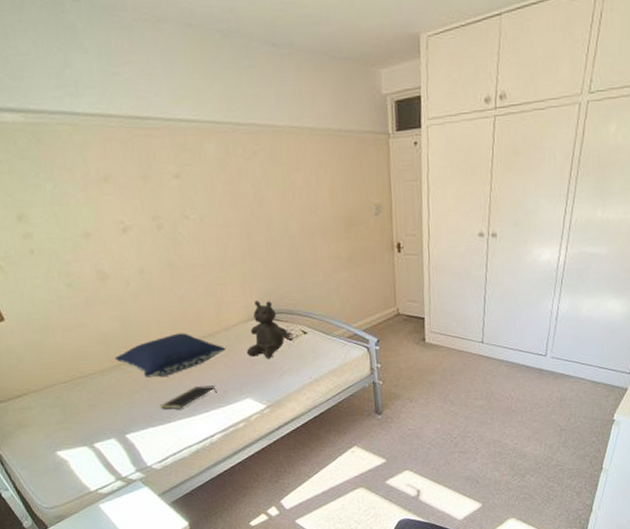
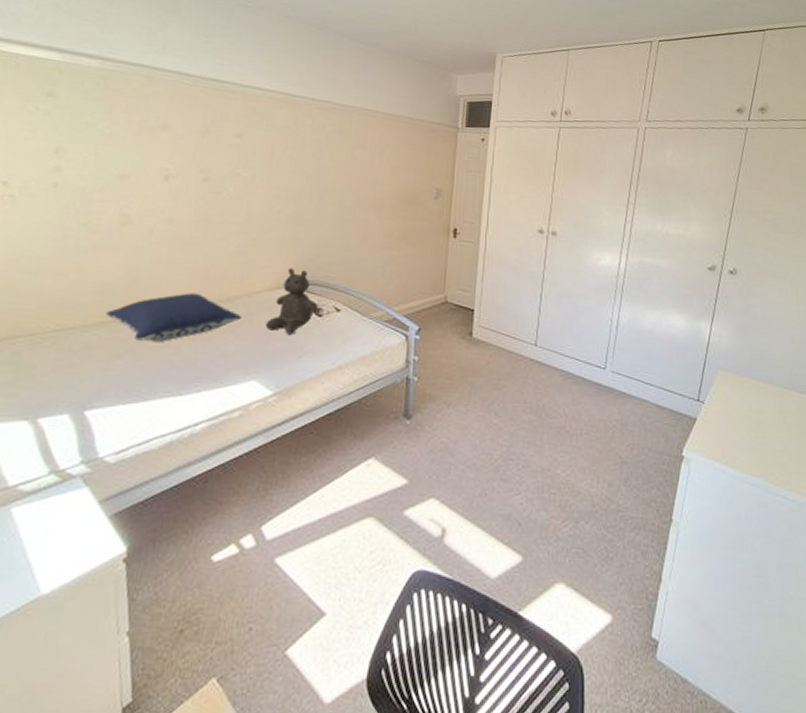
notepad: present [160,385,217,409] -> none [141,357,218,383]

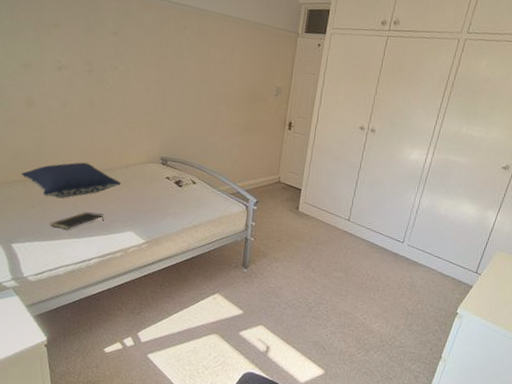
notepad: none [141,357,218,383] -> present [49,211,104,229]
teddy bear: present [265,268,318,335] -> none [139,147,179,199]

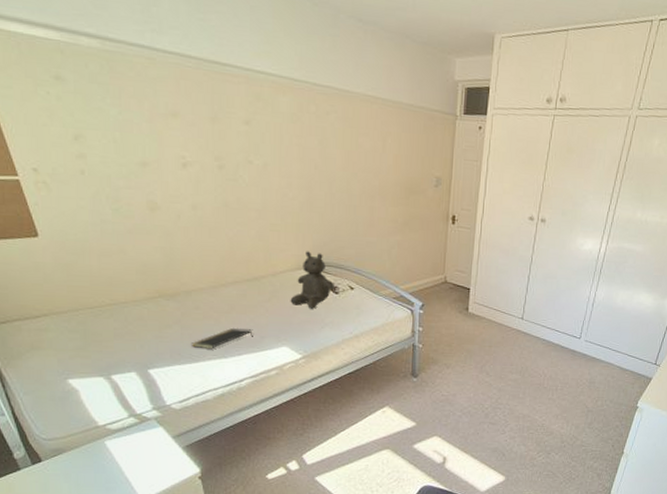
pillow: present [21,162,121,198] -> none [151,272,269,314]
teddy bear: none [139,147,179,199] -> present [290,251,334,309]

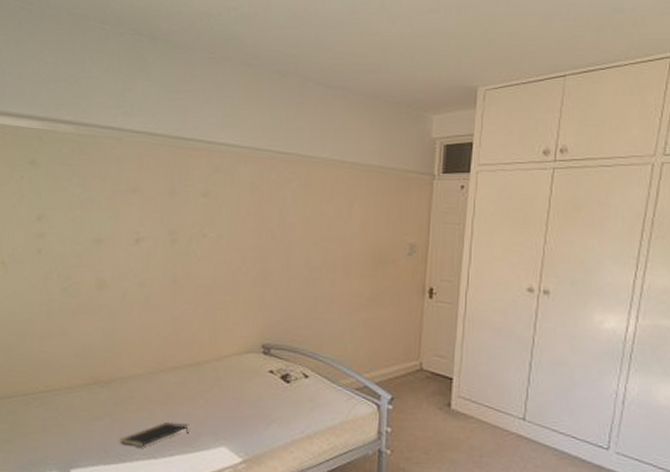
teddy bear: present [290,251,334,309] -> none [233,332,286,401]

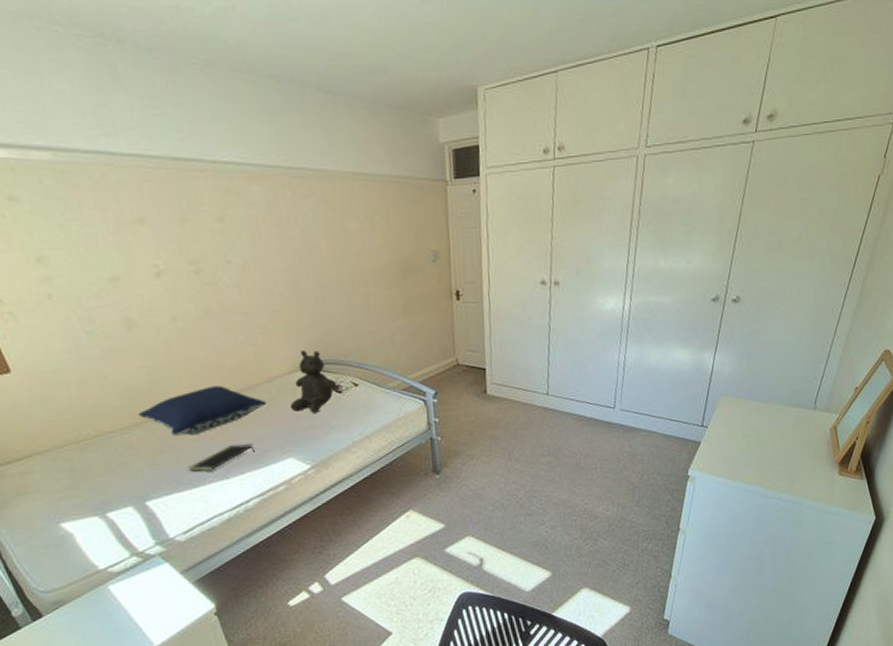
pillow: none [86,356,211,405] -> present [138,385,266,436]
teddy bear: none [233,332,286,401] -> present [290,350,337,413]

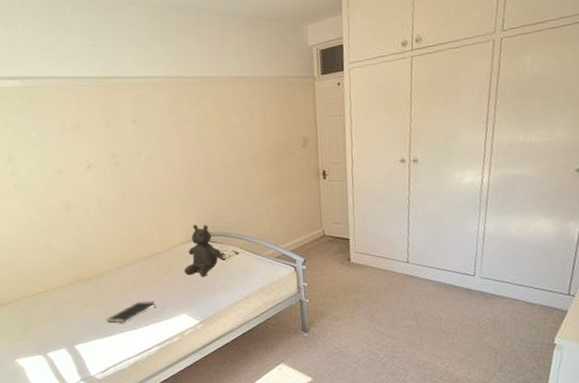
pillow: present [138,385,266,436] -> none [72,253,165,293]

